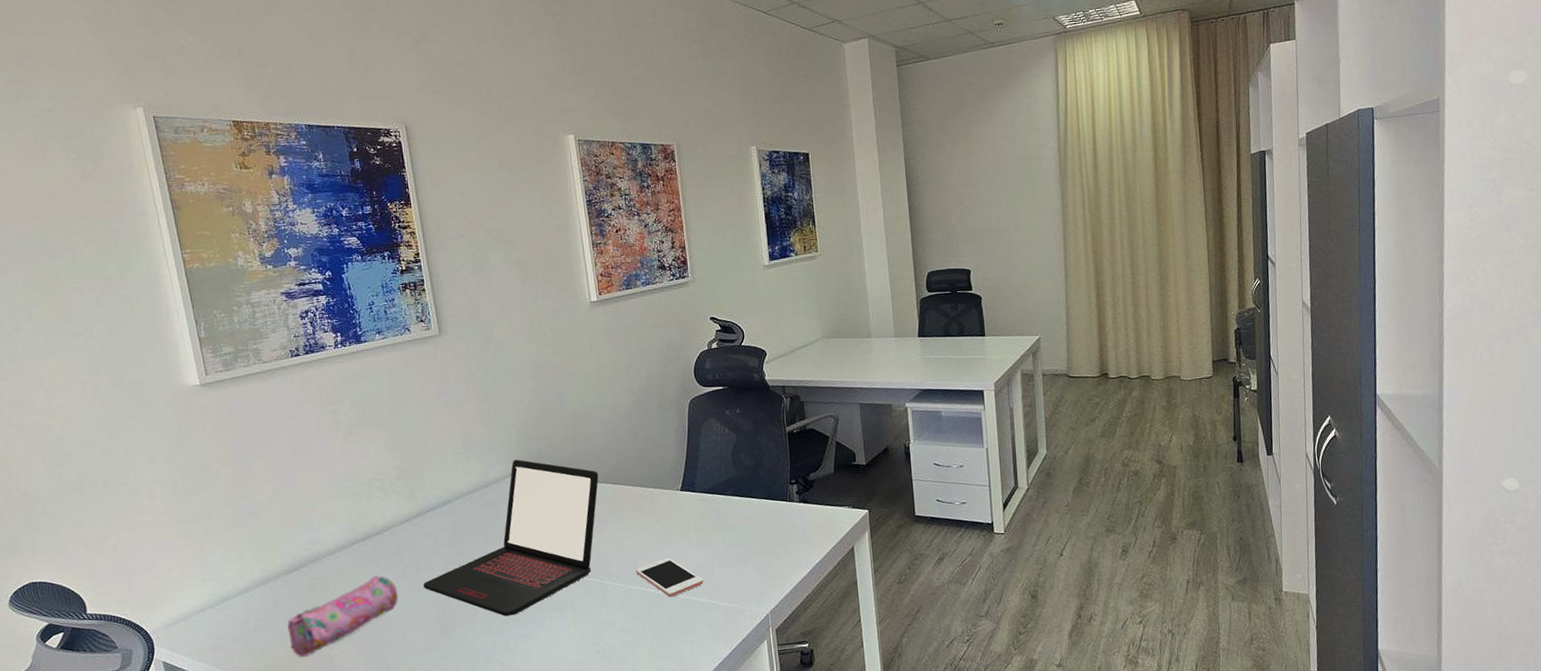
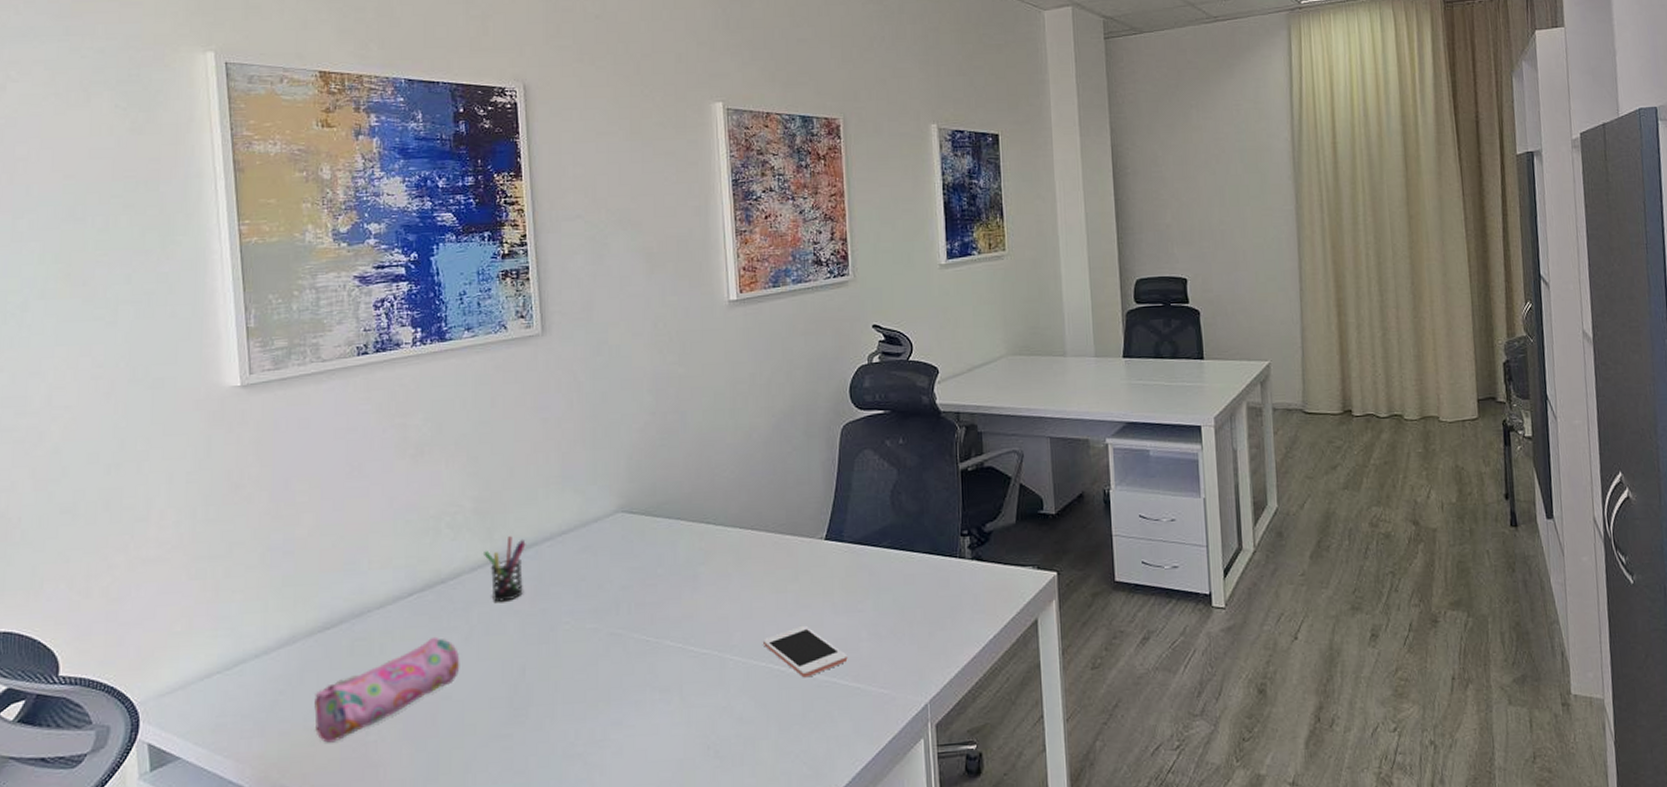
pen holder: none [409,496,444,547] -> present [484,536,526,602]
laptop: present [423,459,599,617] -> none [492,493,724,697]

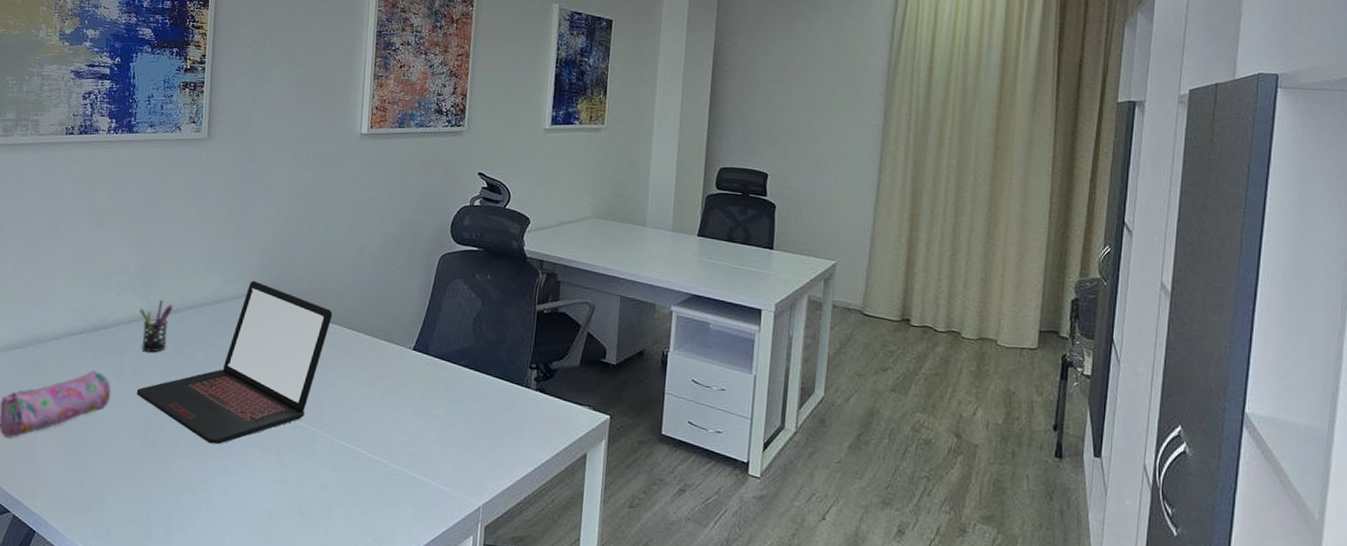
laptop: none [492,493,724,697] -> present [136,280,333,445]
cell phone: present [762,625,848,678] -> none [349,418,418,464]

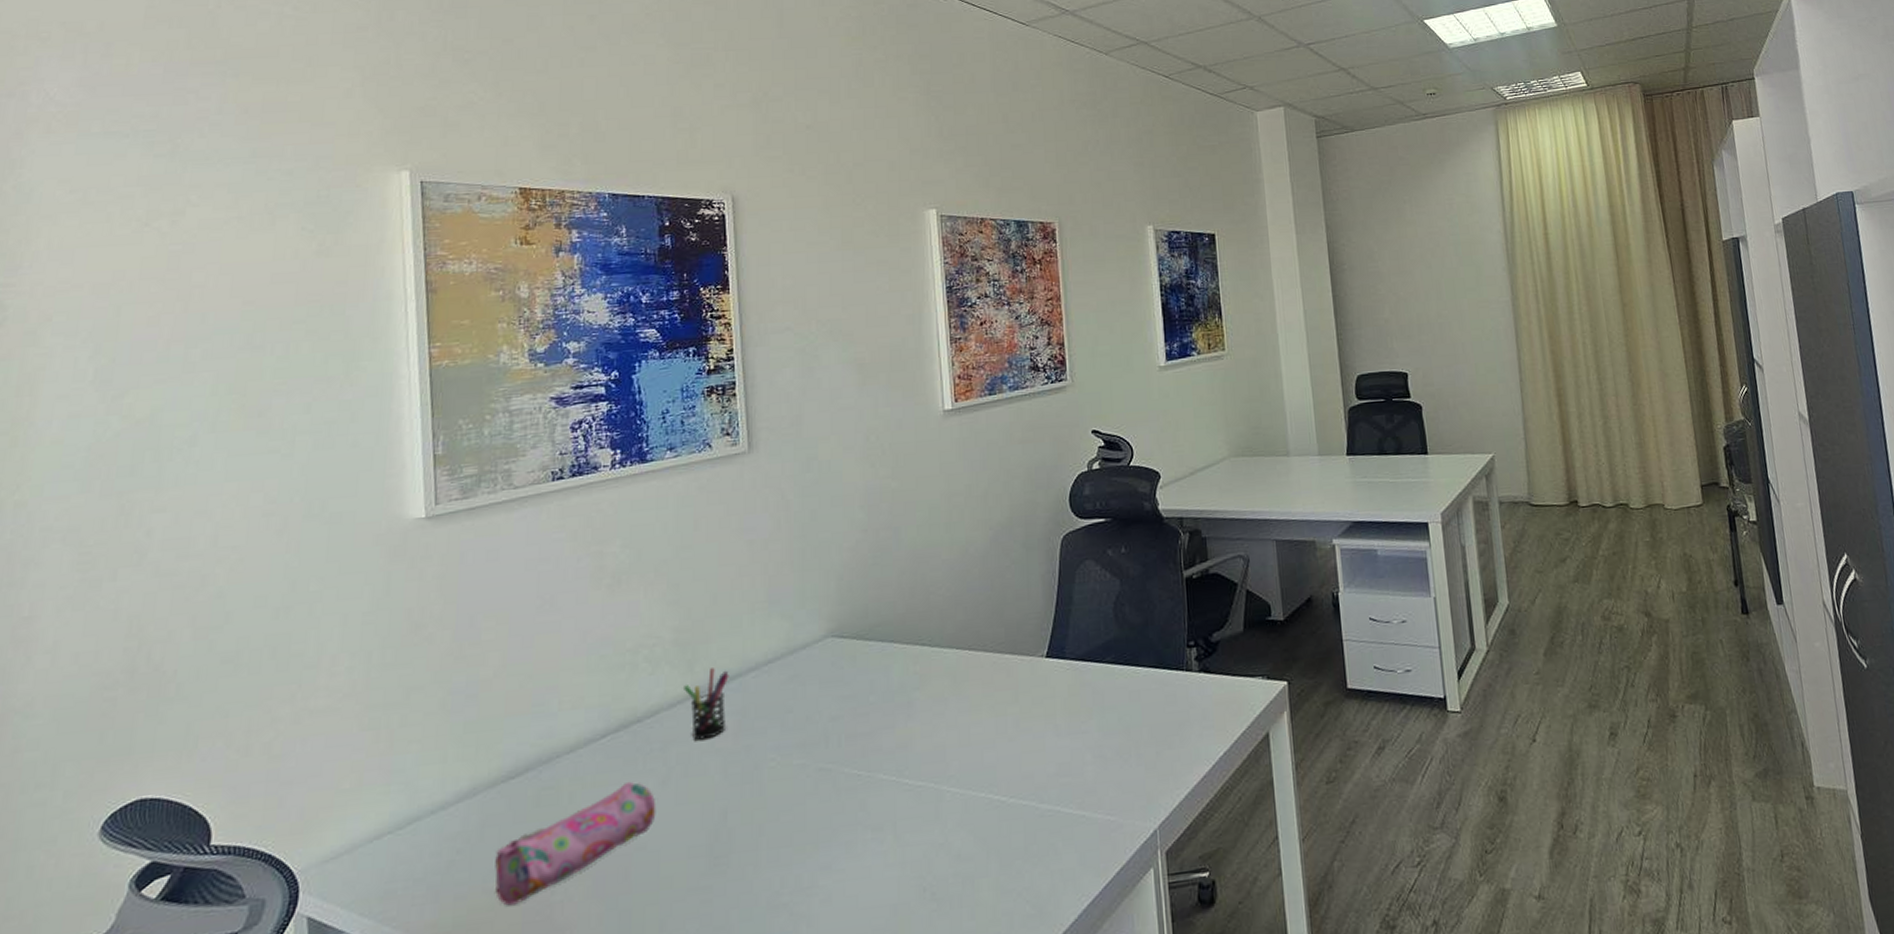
laptop: present [136,280,333,445] -> none [691,616,940,840]

